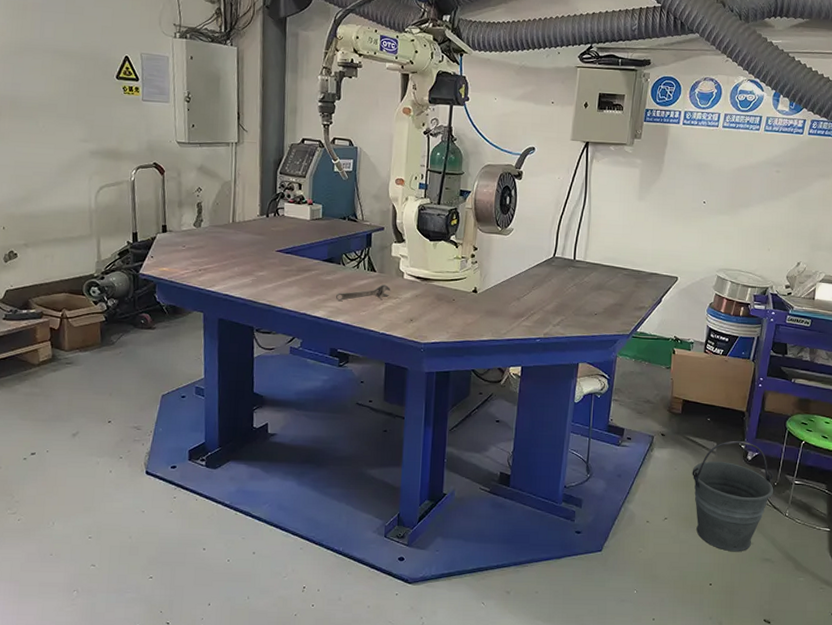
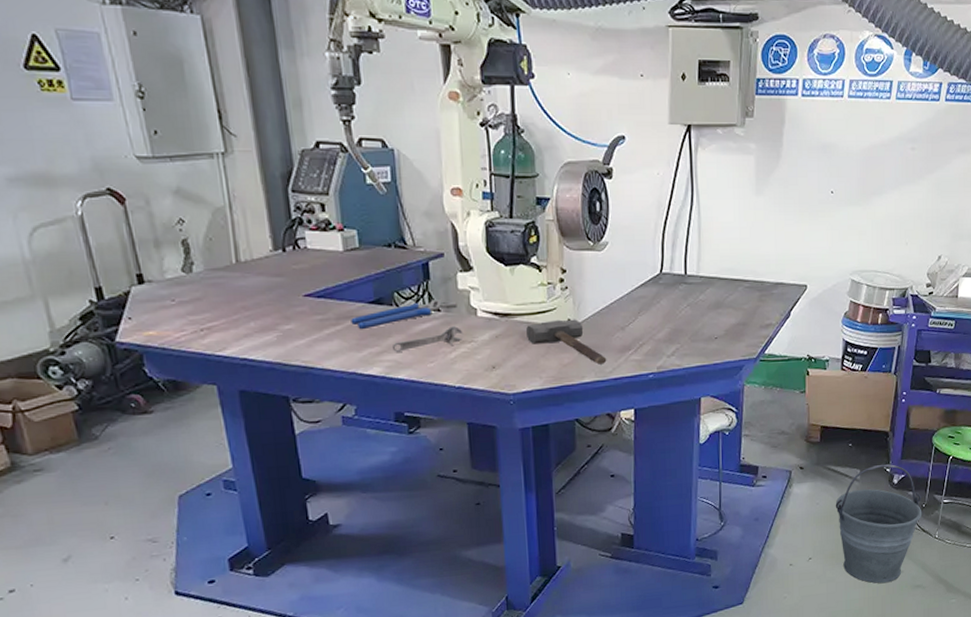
pliers: none [308,262,389,281] -> present [351,299,457,330]
hammer: none [440,287,503,327] -> present [526,319,607,365]

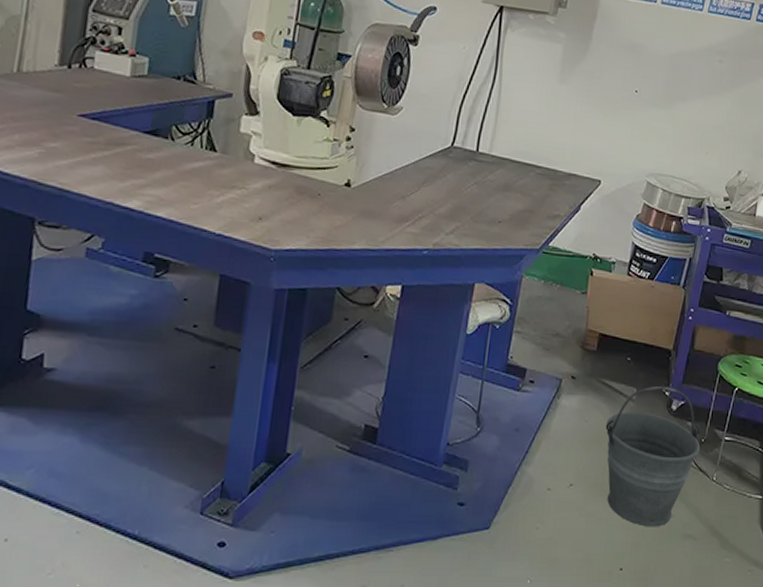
pliers: present [351,299,457,330] -> none [120,138,236,160]
adjustable wrench: present [393,326,464,352] -> none [158,169,236,189]
hammer: present [526,319,607,365] -> none [301,178,382,232]

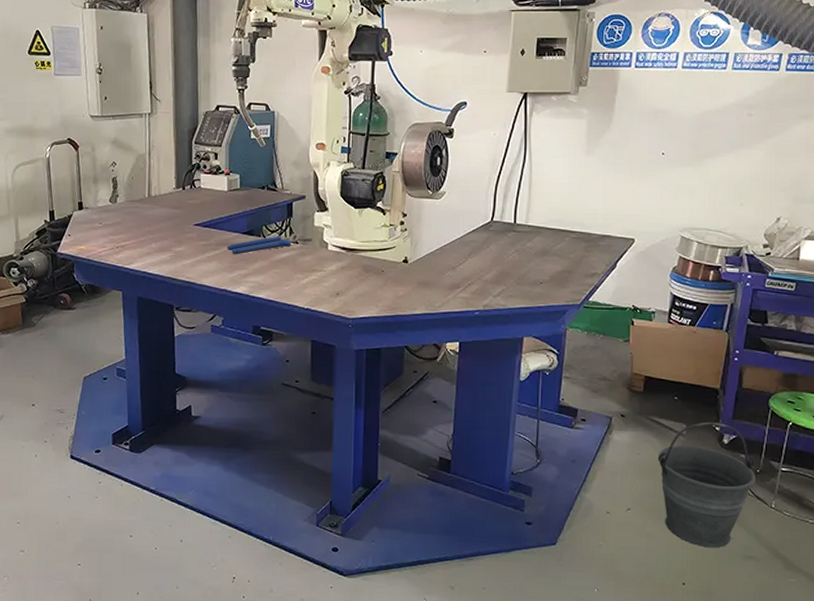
pliers: none [120,138,236,160] -> present [227,234,312,255]

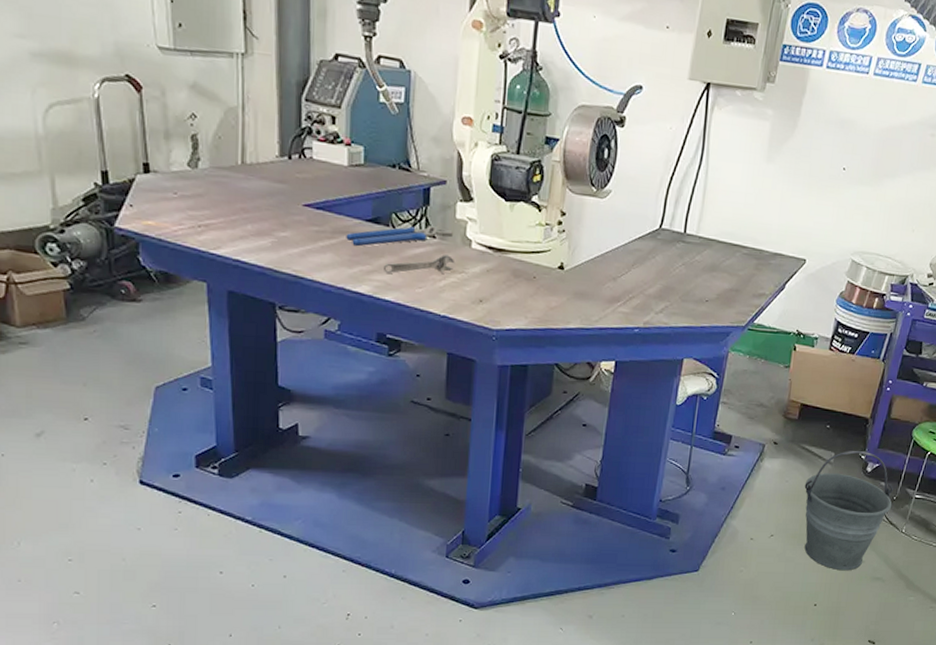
adjustable wrench: none [257,257,315,275] -> present [384,255,455,274]

